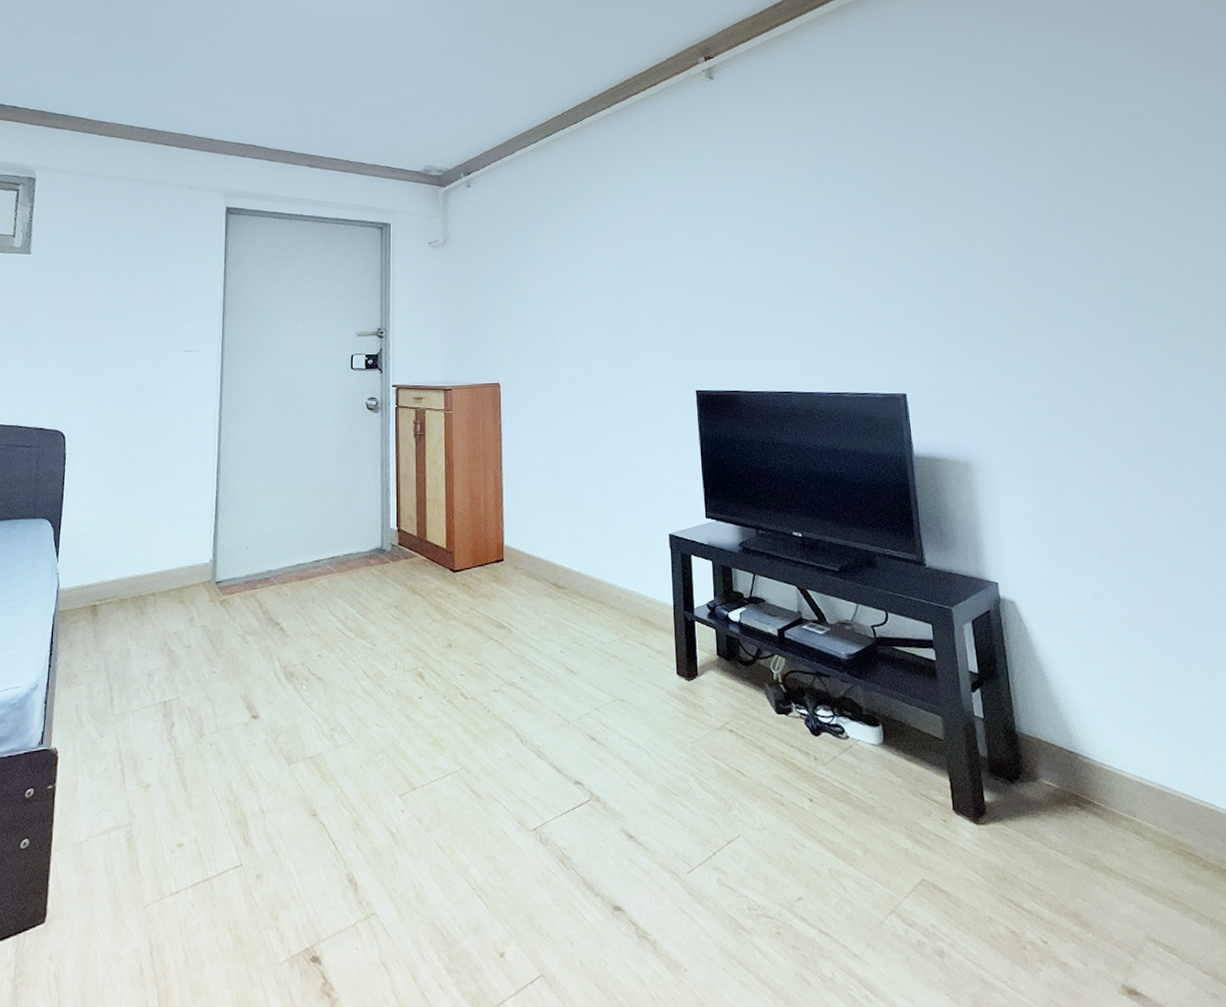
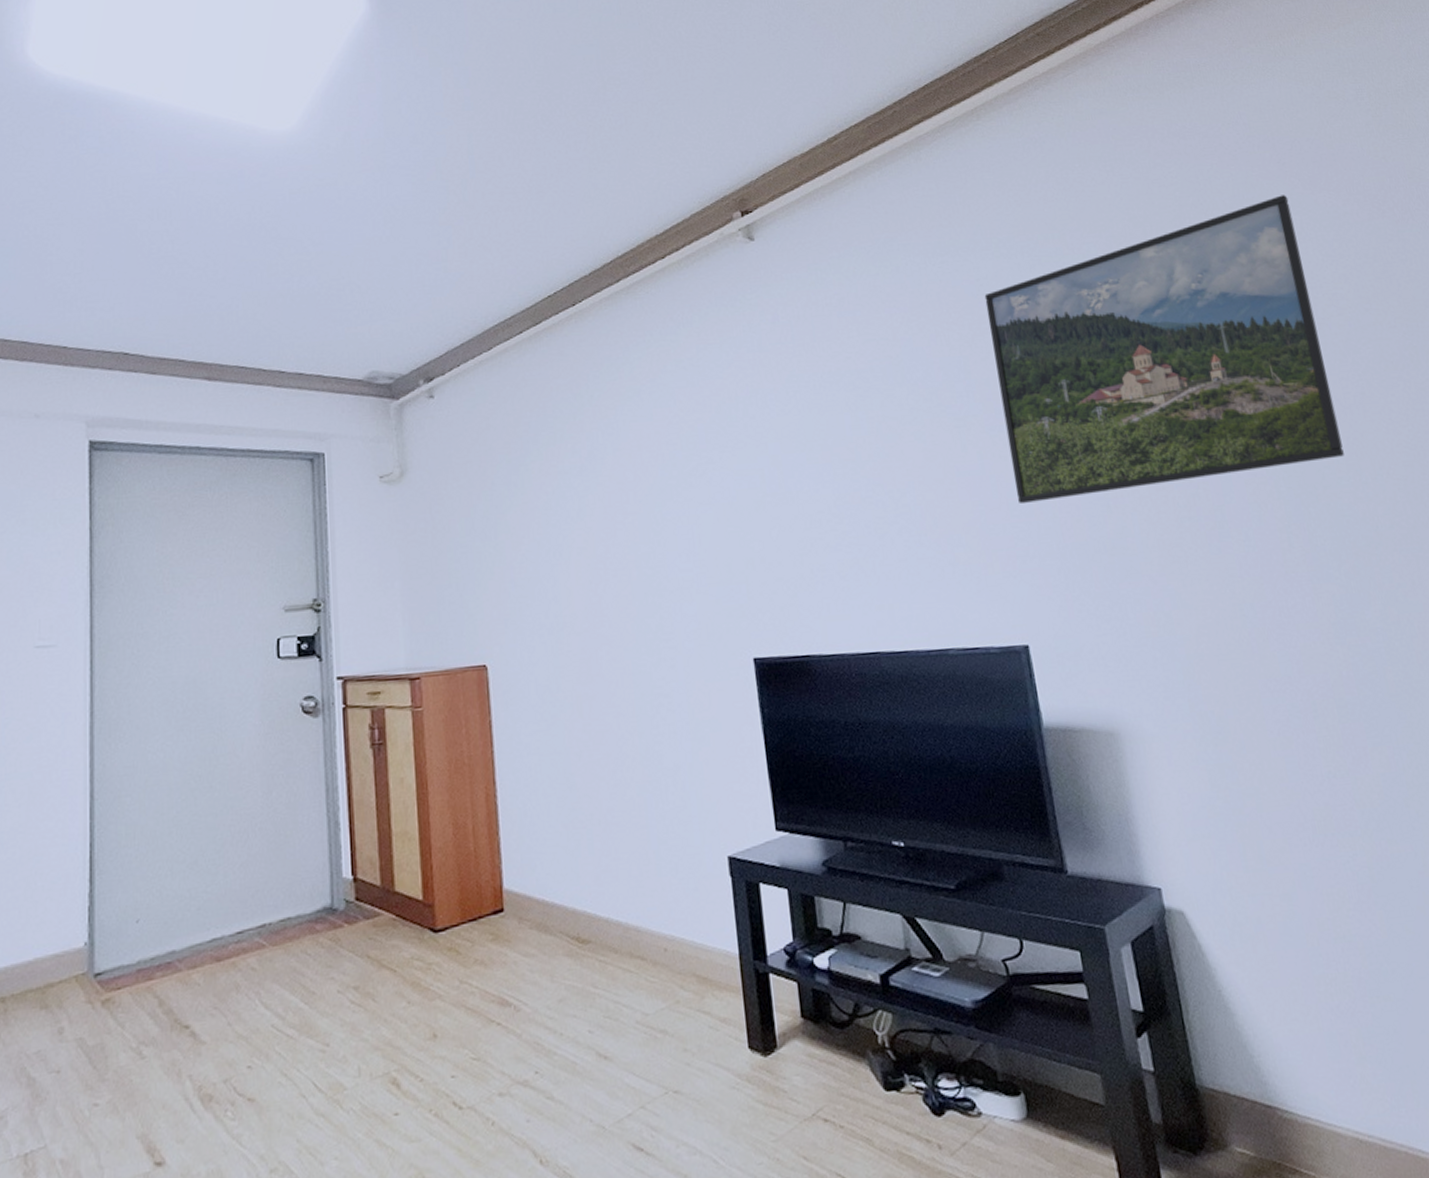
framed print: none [888,58,1168,286] -> present [984,195,1344,503]

